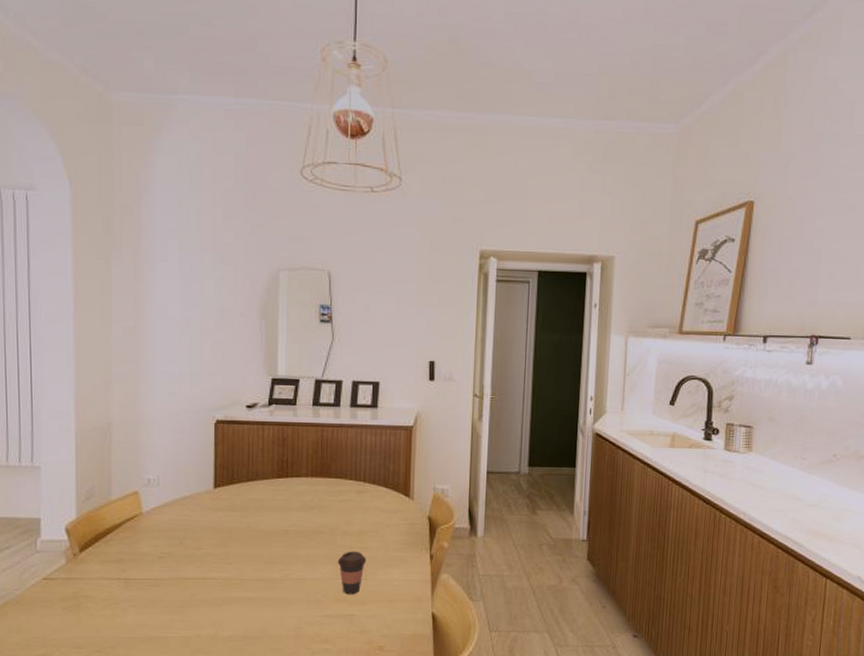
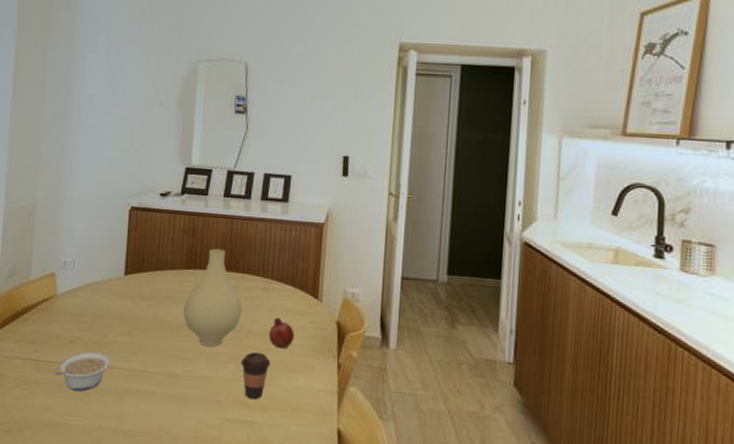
legume: none [145,565,205,604] -> present [54,351,111,391]
vase: none [276,456,337,550] -> present [182,248,243,347]
fruit: none [364,517,388,546] -> present [269,317,294,349]

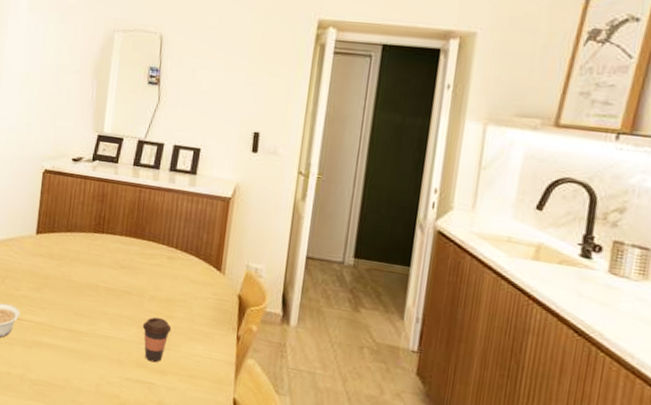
vase: present [182,248,243,347] -> none [89,215,147,309]
fruit: present [269,317,294,349] -> none [170,286,196,318]

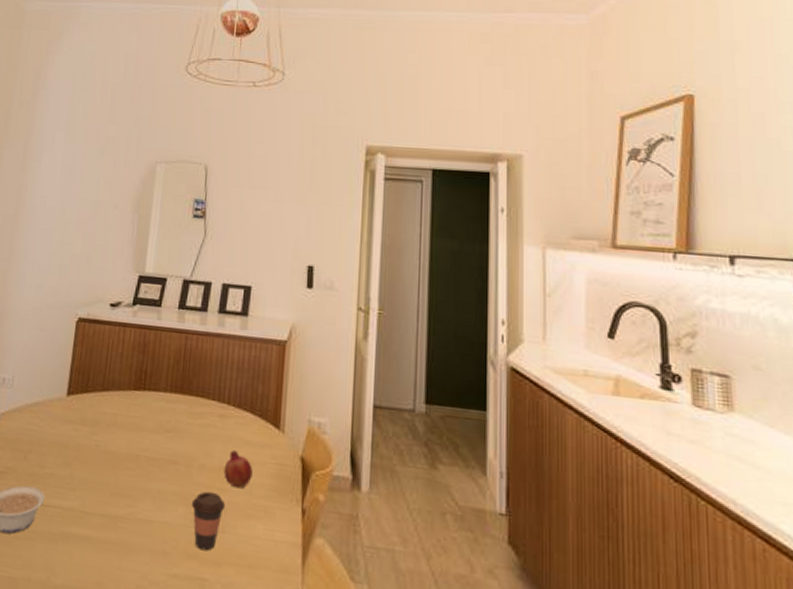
fruit: none [170,286,196,318] -> present [223,450,253,489]

